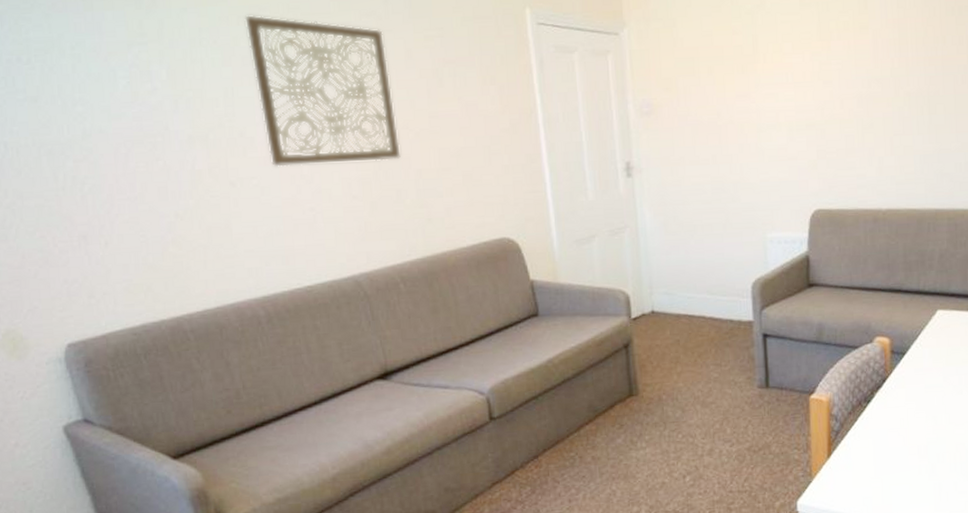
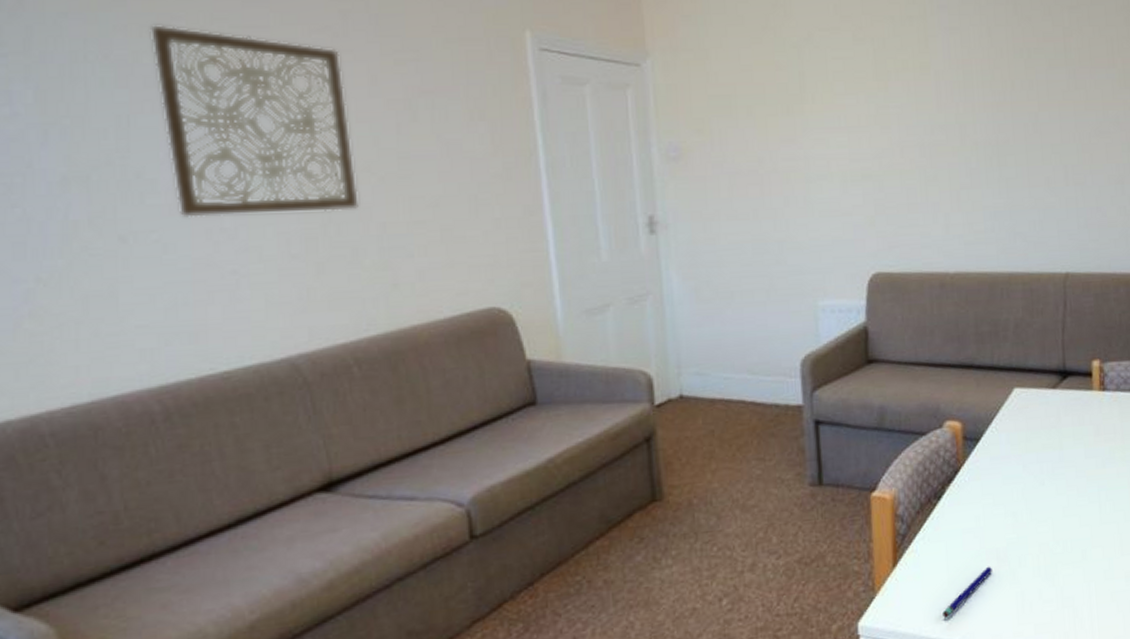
pen: none [870,460,914,501] -> present [943,566,992,618]

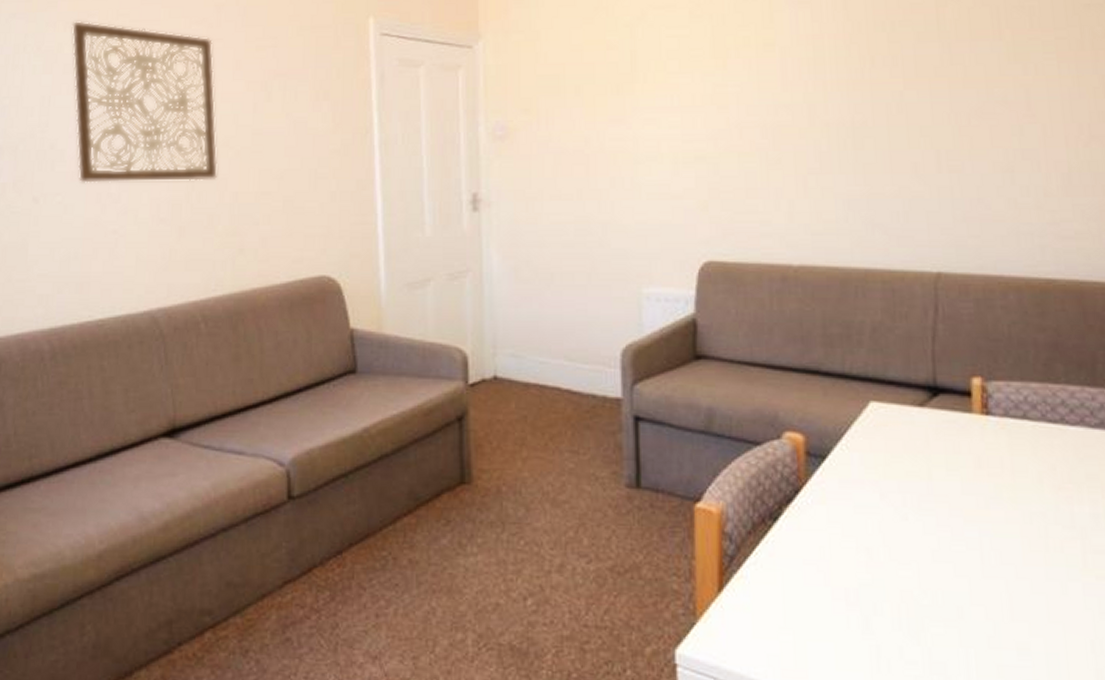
pen: present [943,566,992,618] -> none [777,608,839,661]

